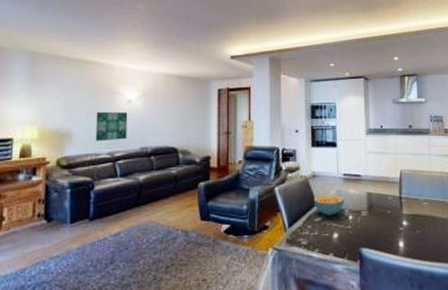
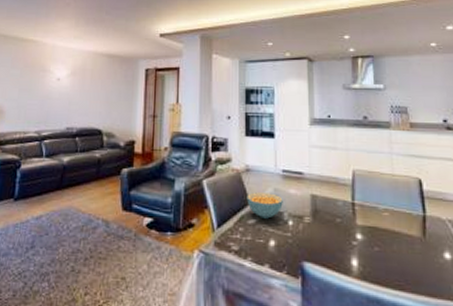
wall art: present [95,111,128,142] -> none [25,89,56,120]

